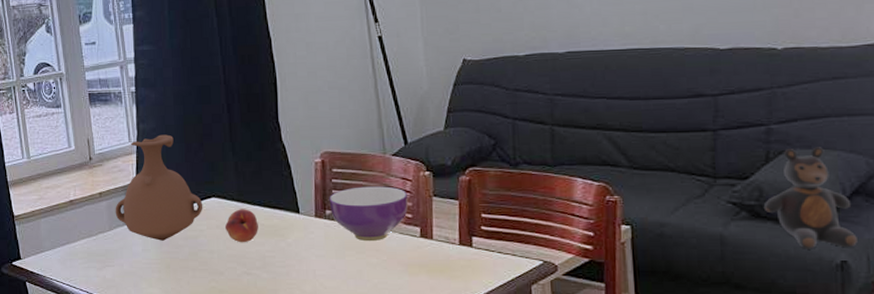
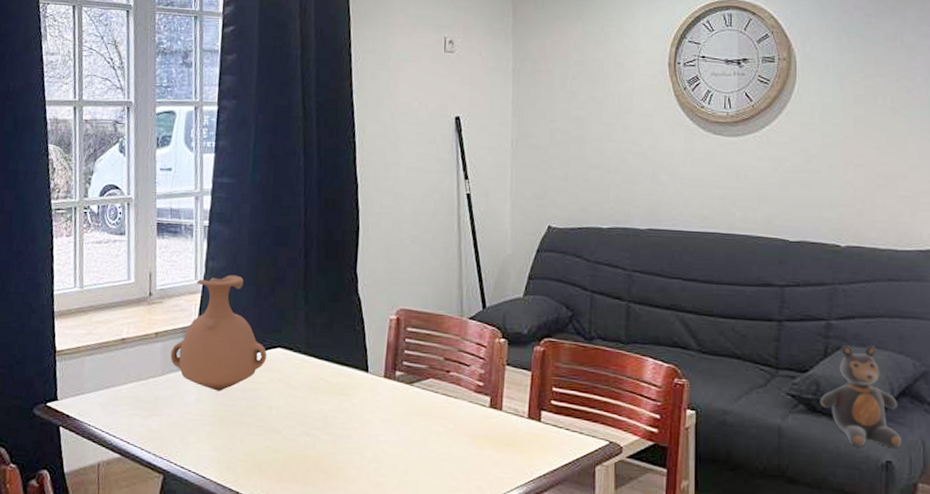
fruit: present [224,209,258,243] -> none [287,362,324,400]
bowl: present [329,186,408,240] -> none [400,349,482,408]

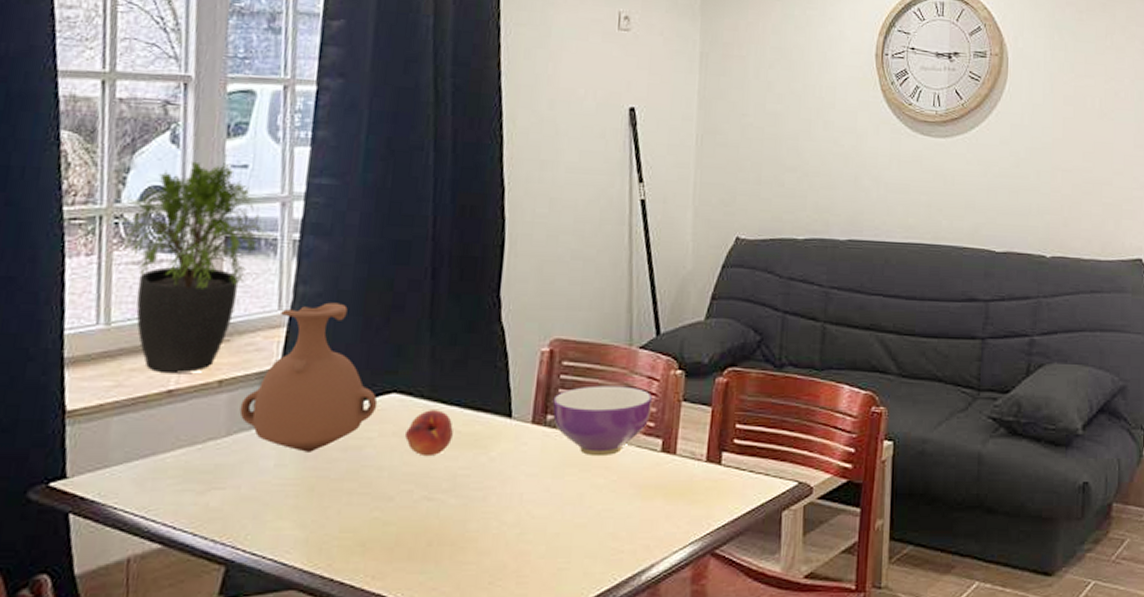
potted plant: none [85,166,190,327] -> present [116,161,272,374]
fruit: none [287,362,324,400] -> present [404,410,453,457]
bowl: none [400,349,482,408] -> present [552,385,653,455]
teddy bear: present [819,345,902,449] -> none [1020,362,1099,470]

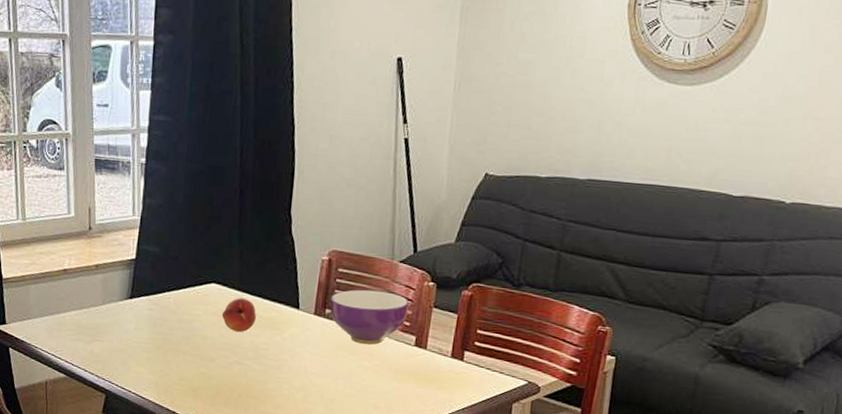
potted plant: present [116,161,272,374] -> none [25,101,127,258]
vase: present [239,302,378,452] -> none [110,212,203,322]

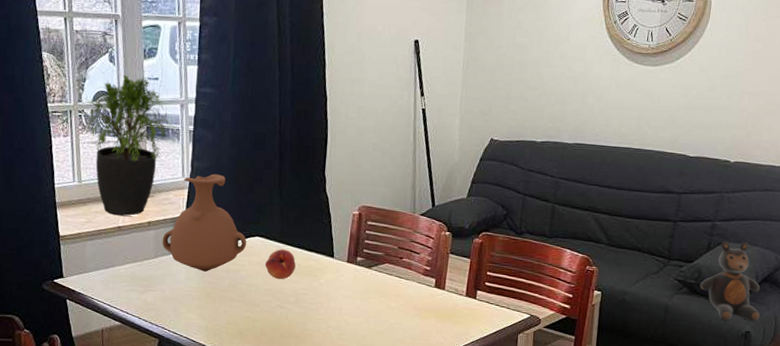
potted plant: none [25,101,127,258] -> present [80,74,176,216]
vase: none [110,212,203,322] -> present [162,174,247,272]
bowl: present [330,289,410,345] -> none [361,239,430,287]
teddy bear: none [740,300,819,399] -> present [699,242,760,322]

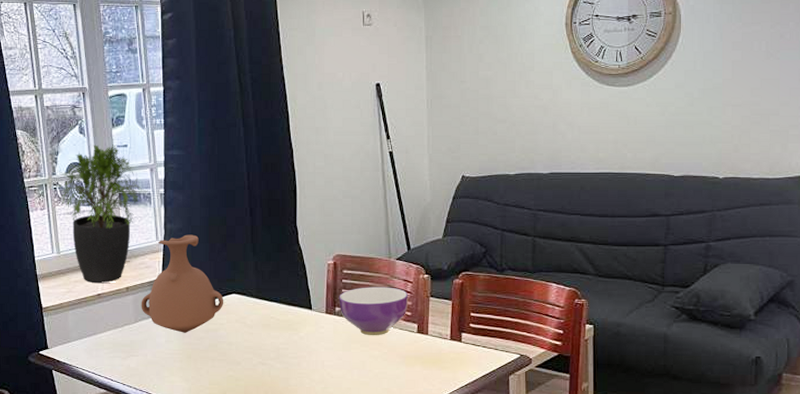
fruit: present [264,249,296,280] -> none [243,305,274,336]
bowl: none [361,239,430,287] -> present [339,287,409,335]
teddy bear: present [699,242,760,322] -> none [699,262,769,347]

